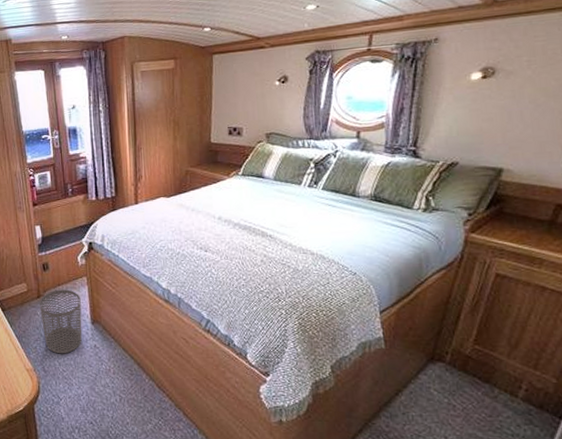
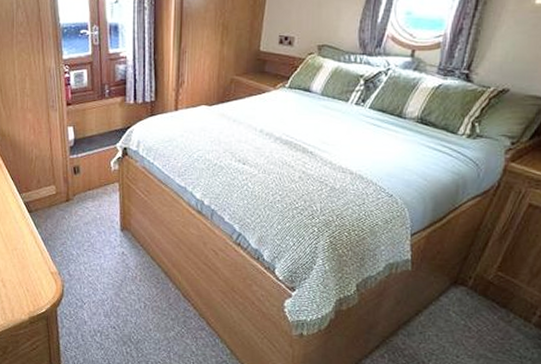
waste bin: present [40,289,82,354] -> none [68,194,111,259]

